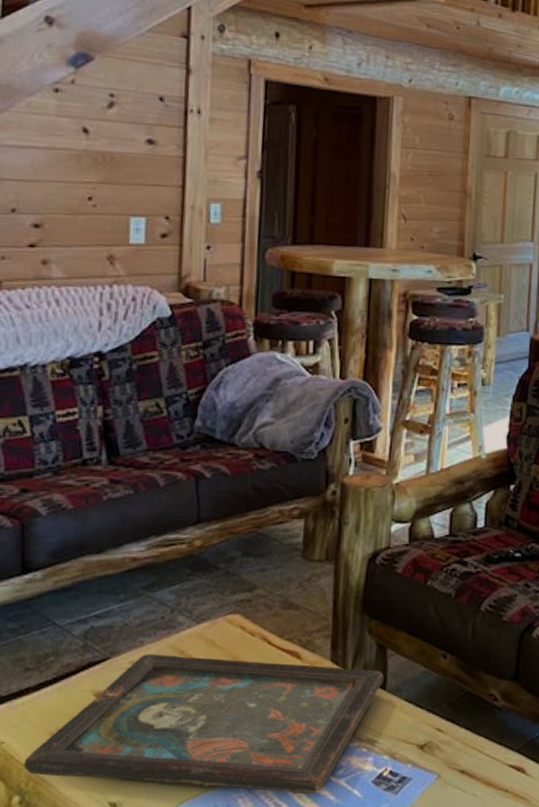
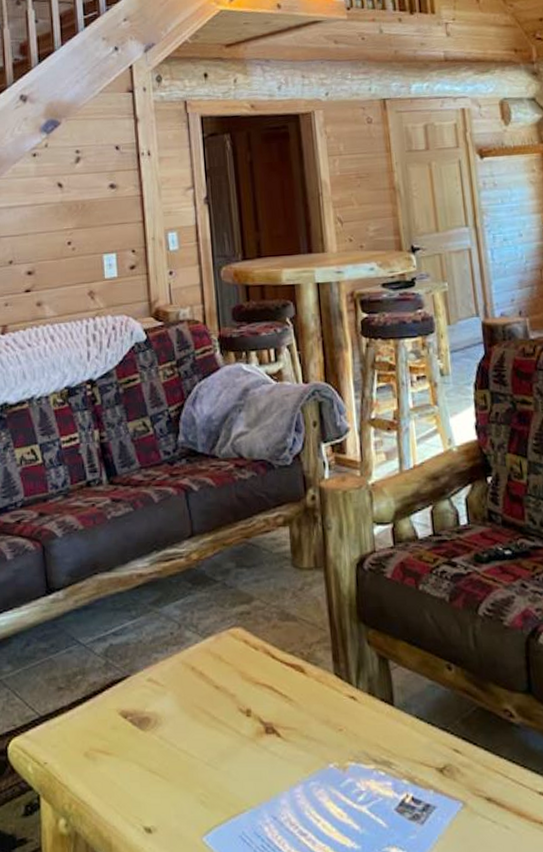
decorative tray: present [24,654,384,795] -> none [66,670,390,823]

